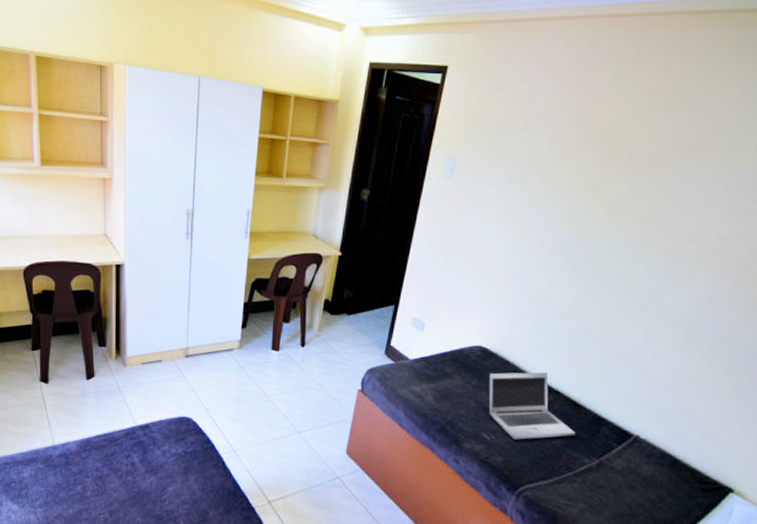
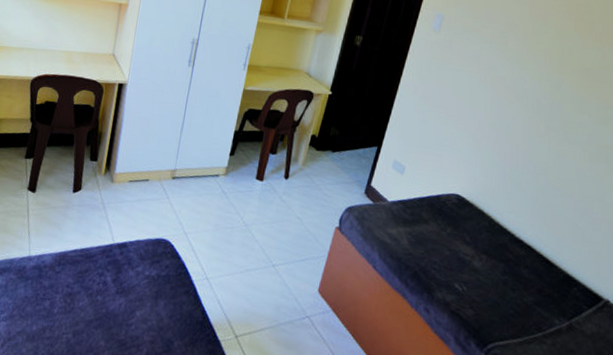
laptop: present [488,372,575,440] -> none [462,222,546,295]

